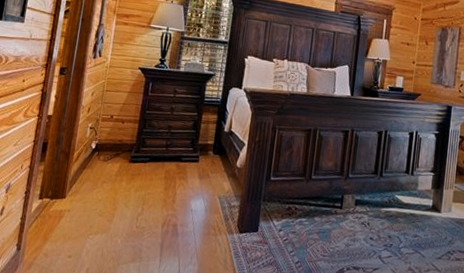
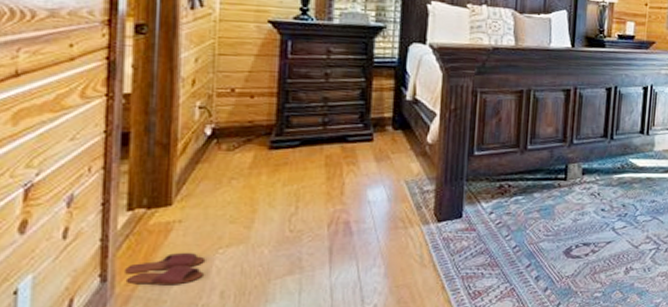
slippers: none [31,234,80,259] -> present [123,252,204,286]

